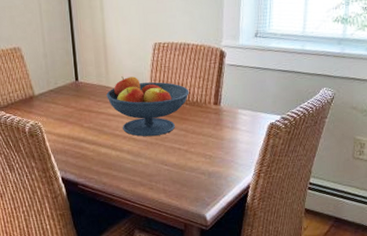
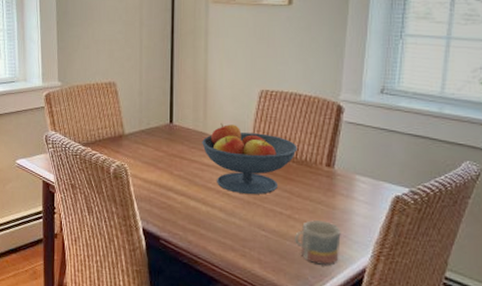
mug: none [192,151,229,187] -> present [295,220,341,265]

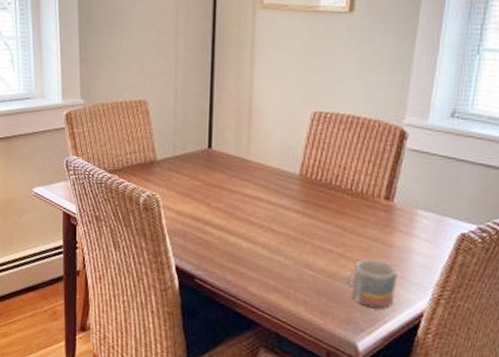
fruit bowl: present [202,123,297,195] -> none [244,149,353,231]

